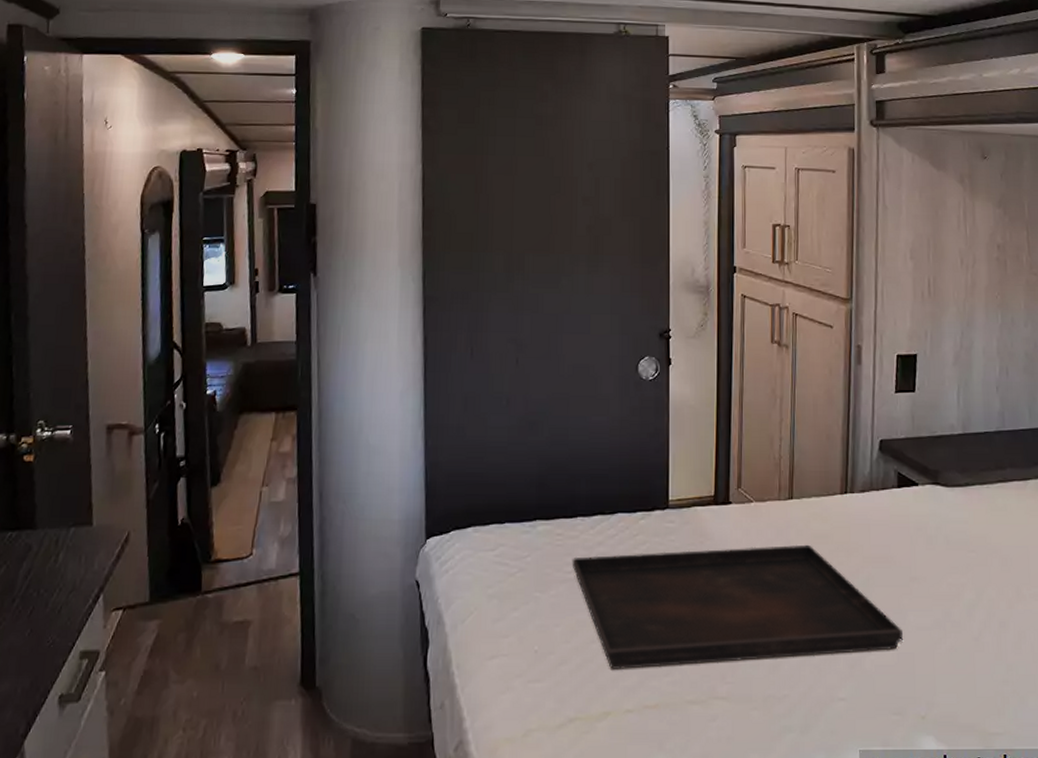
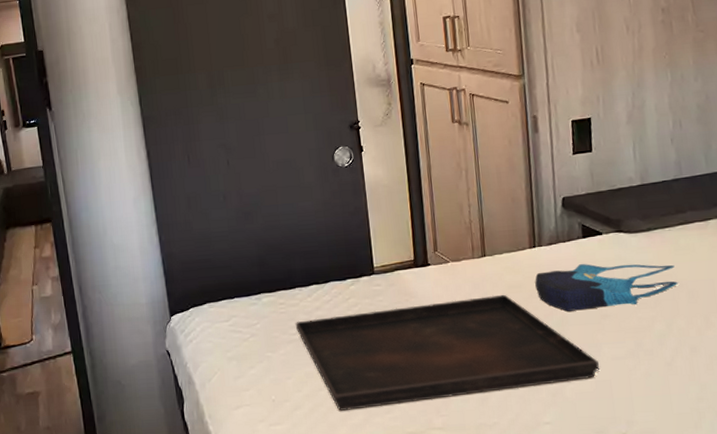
tote bag: none [843,517,992,570] -> present [535,264,678,311]

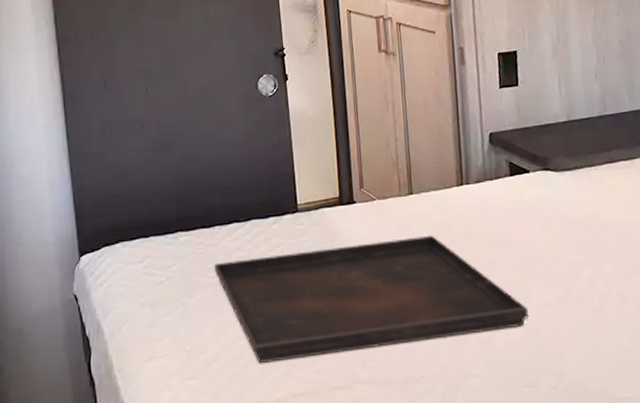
tote bag: present [535,264,678,311] -> none [462,203,605,254]

